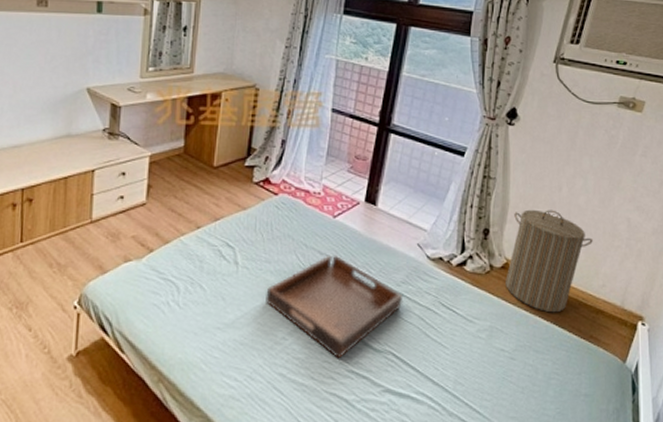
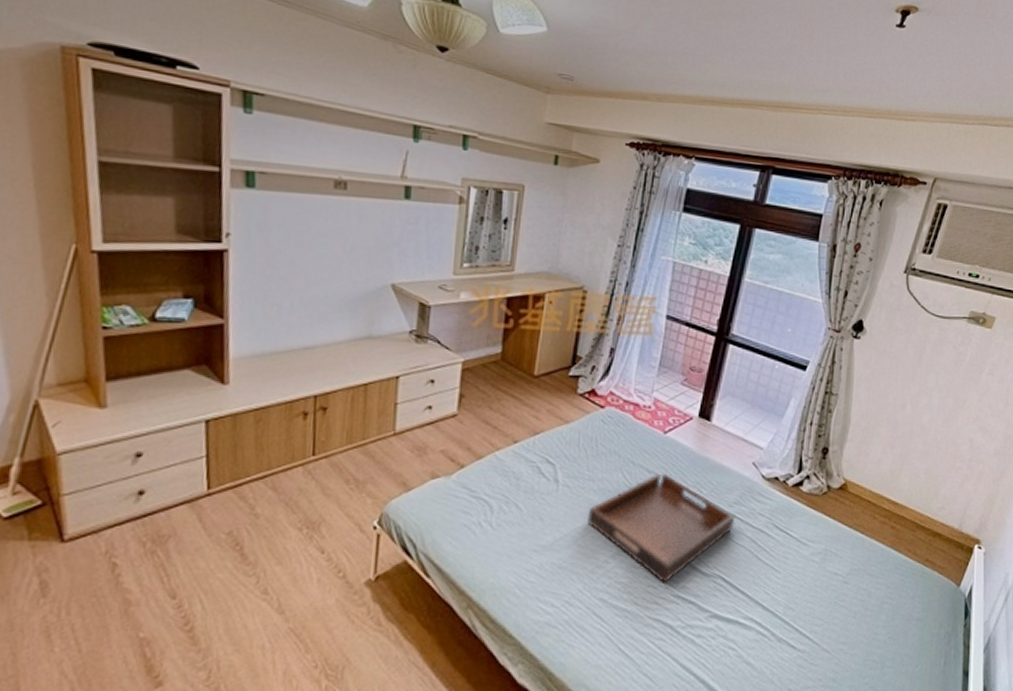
laundry hamper: present [506,209,593,313] -> none [842,428,934,536]

